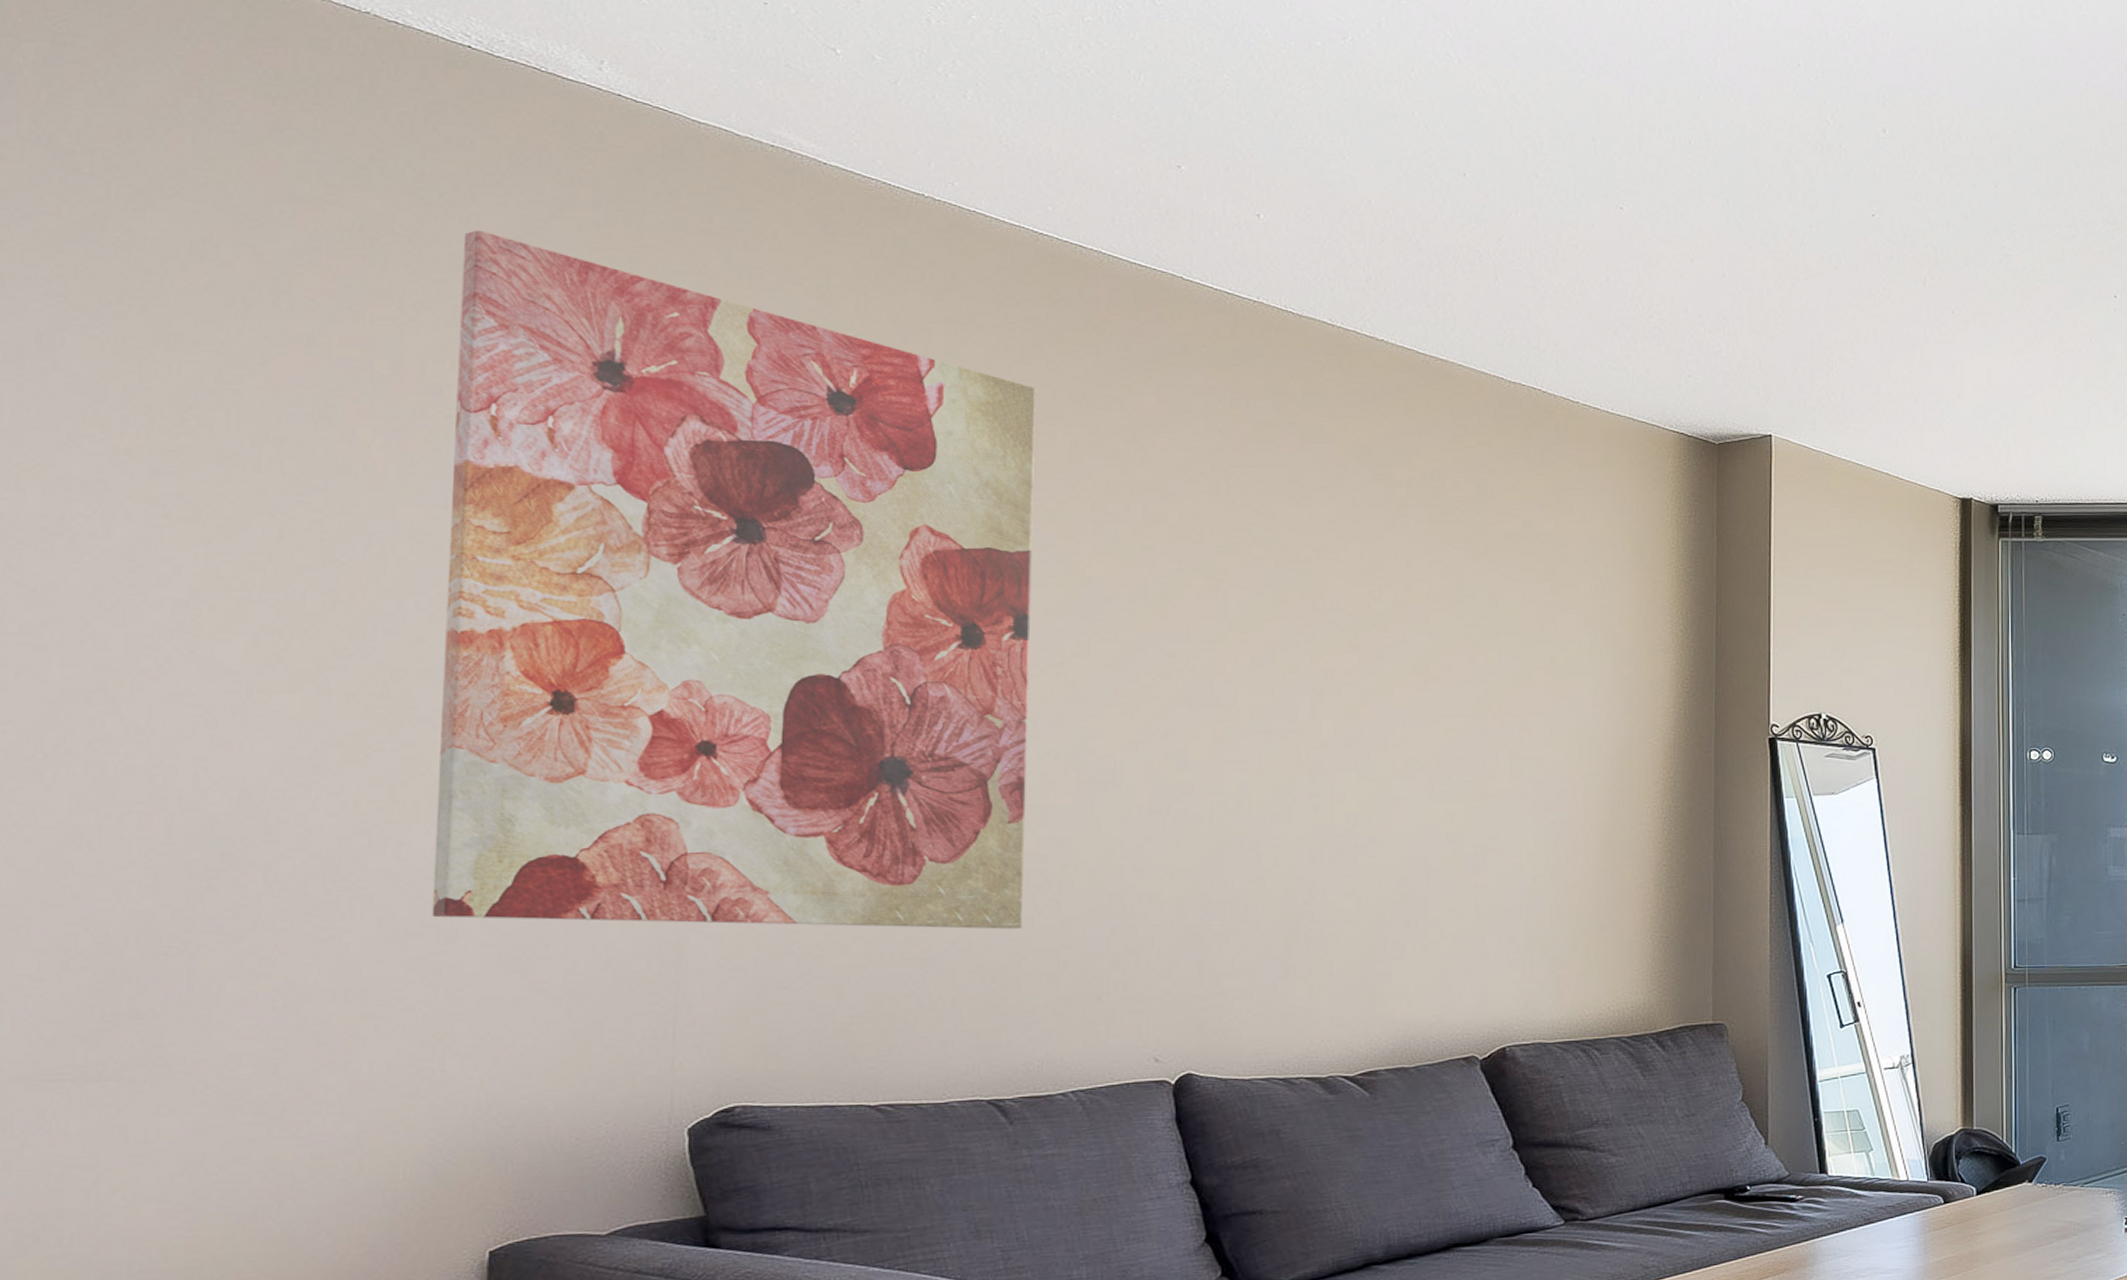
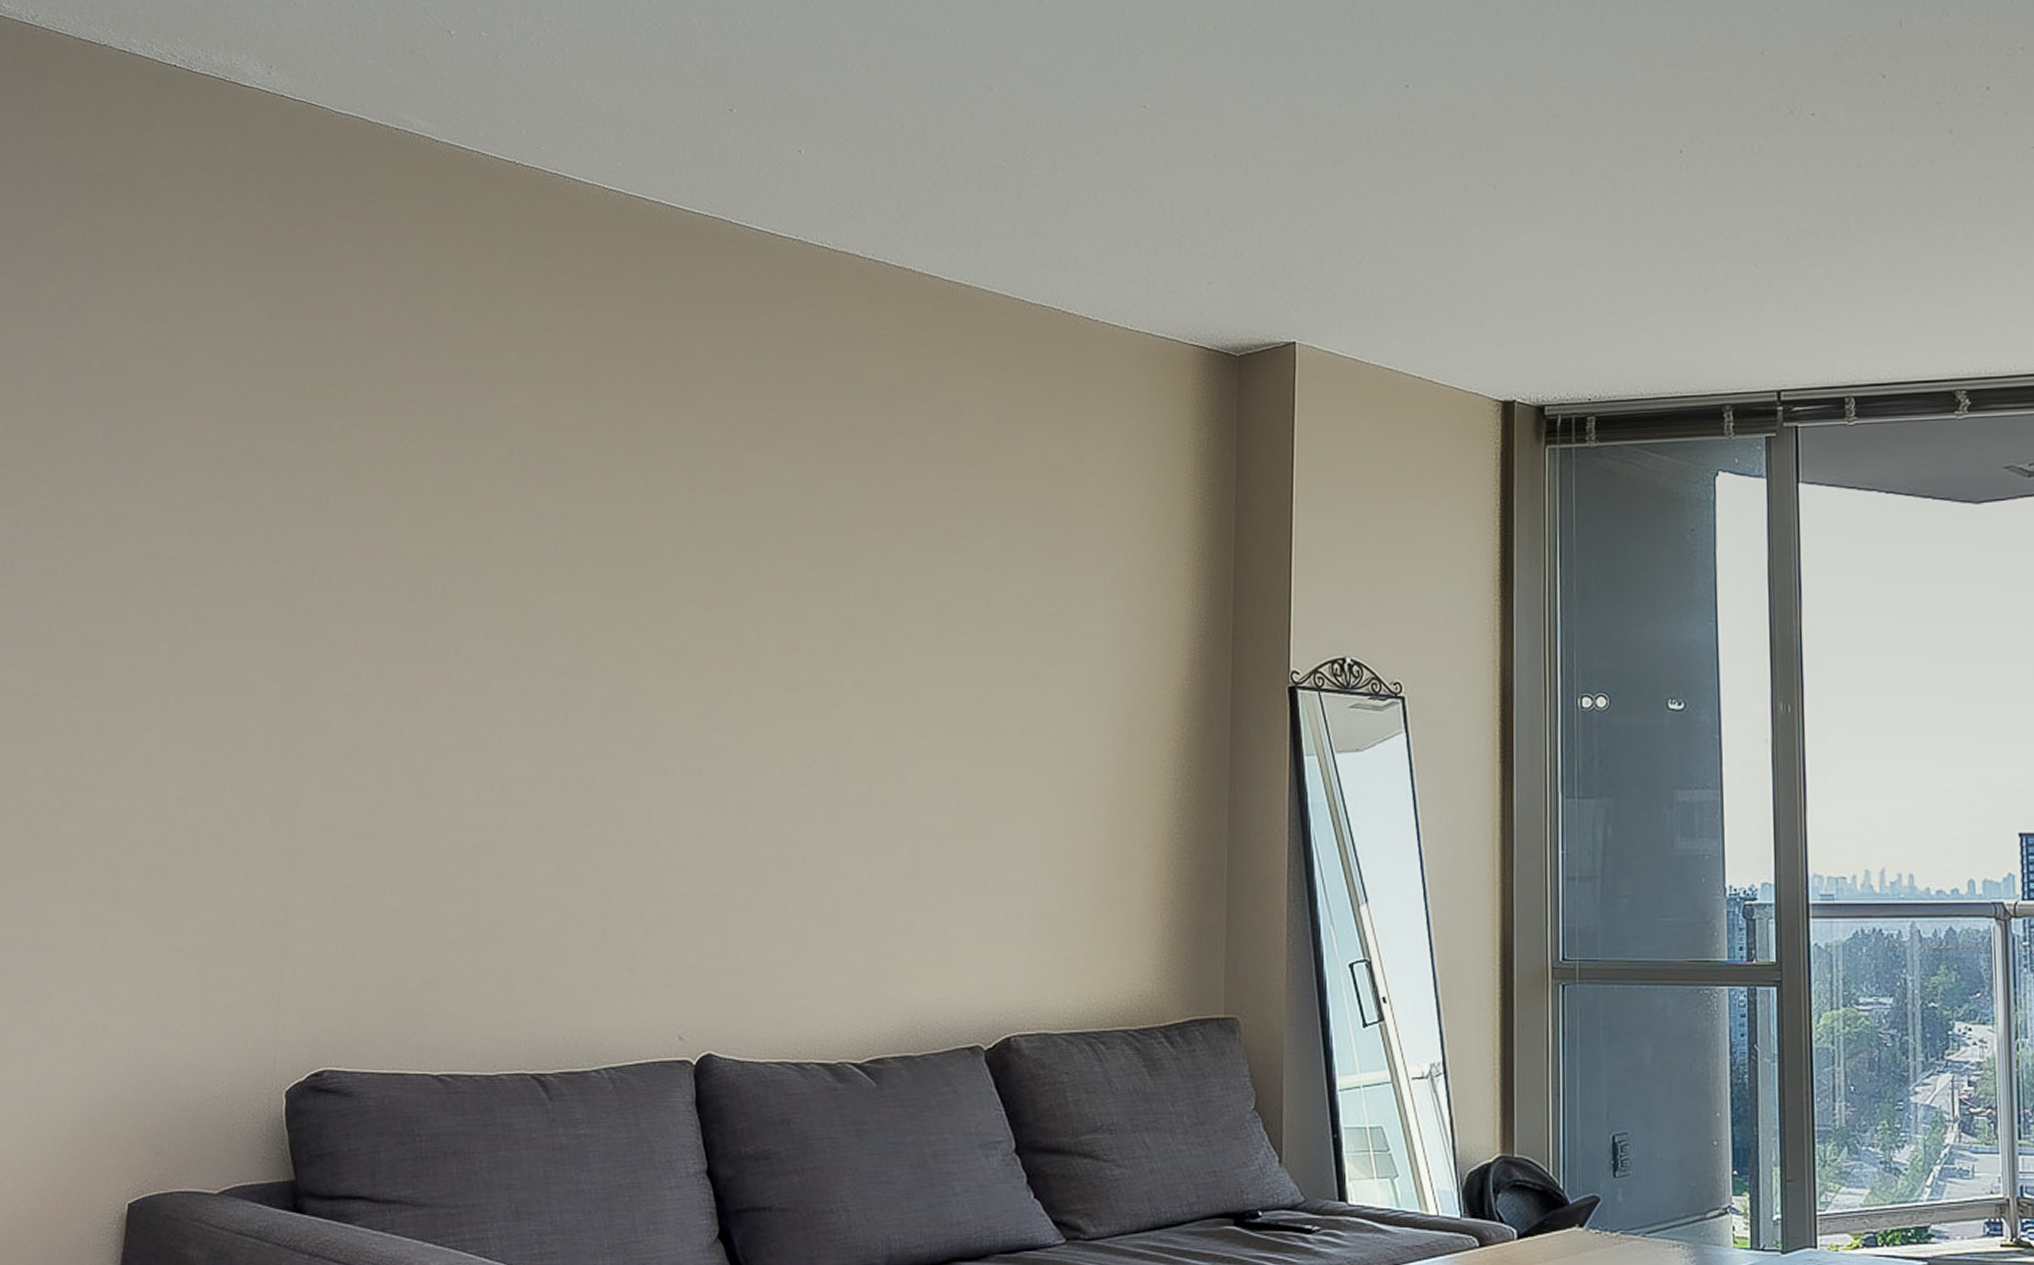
wall art: present [432,230,1037,929] -> none [104,232,602,896]

